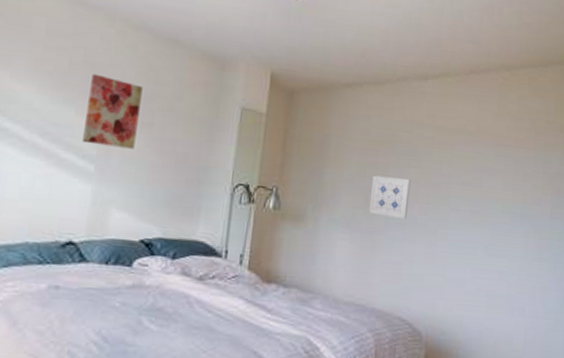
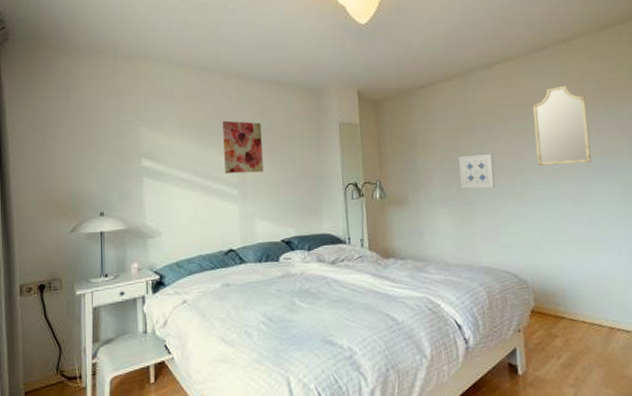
home mirror: none [456,117,519,210] -> present [533,85,592,166]

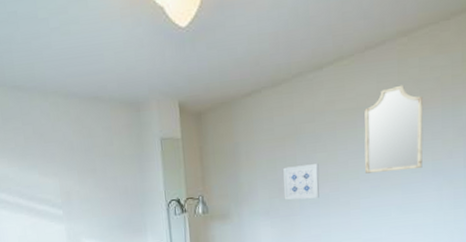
wall art: present [223,120,264,174] -> none [43,141,87,196]

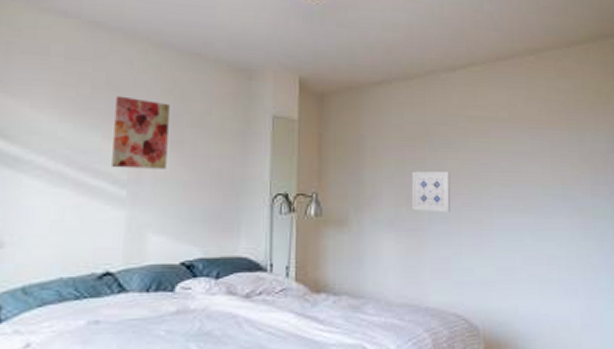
wall art: none [43,141,87,196] -> present [112,95,170,169]
home mirror: present [364,85,424,174] -> none [496,101,553,192]

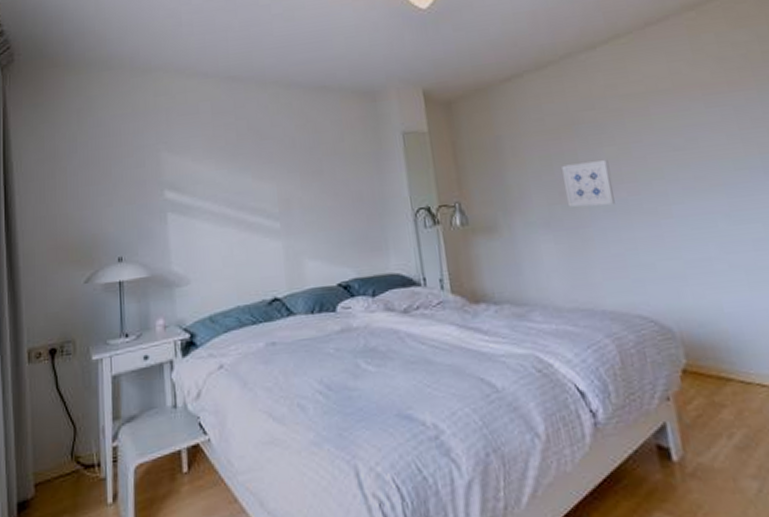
wall art: present [112,95,170,169] -> none [258,137,311,204]

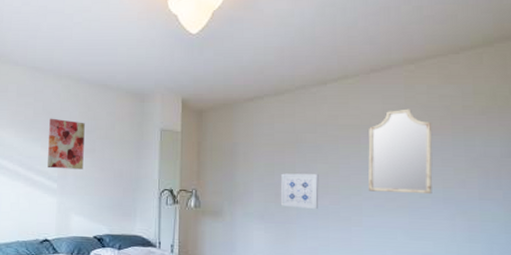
wall art: none [258,137,311,204] -> present [47,118,85,170]
home mirror: none [656,64,748,172] -> present [368,109,433,195]

